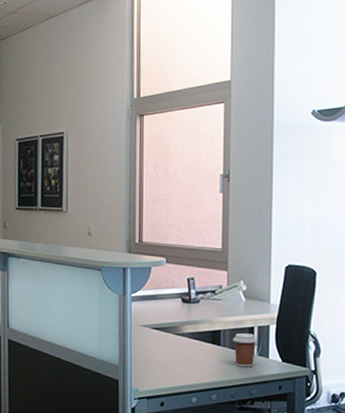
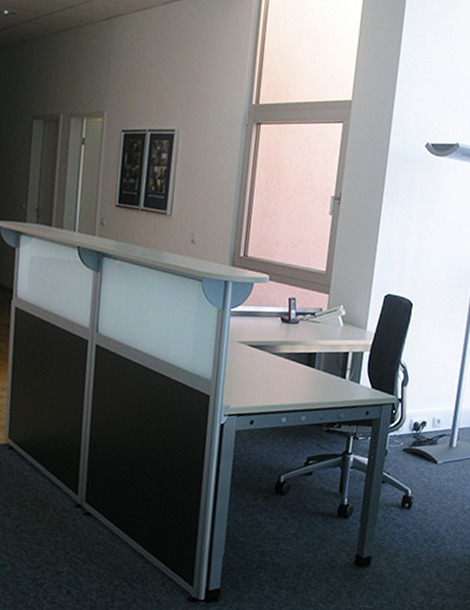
coffee cup: present [233,332,257,367] -> none [327,357,350,392]

